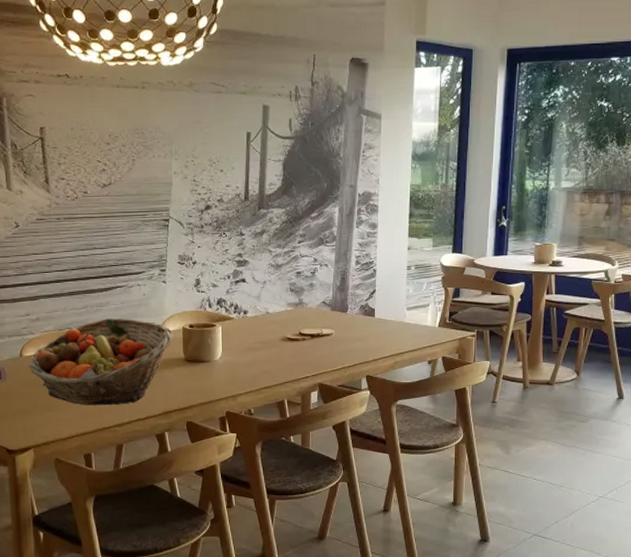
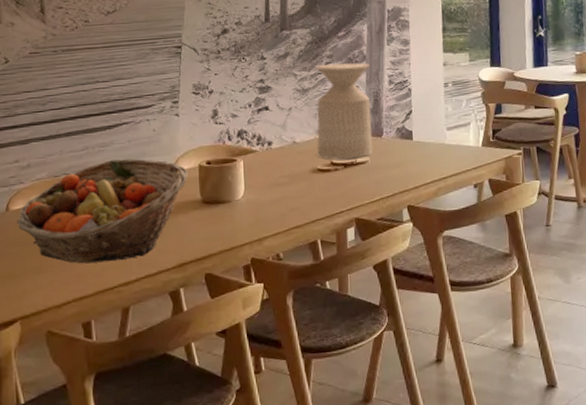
side table: none [288,242,340,331] -> present [315,63,372,160]

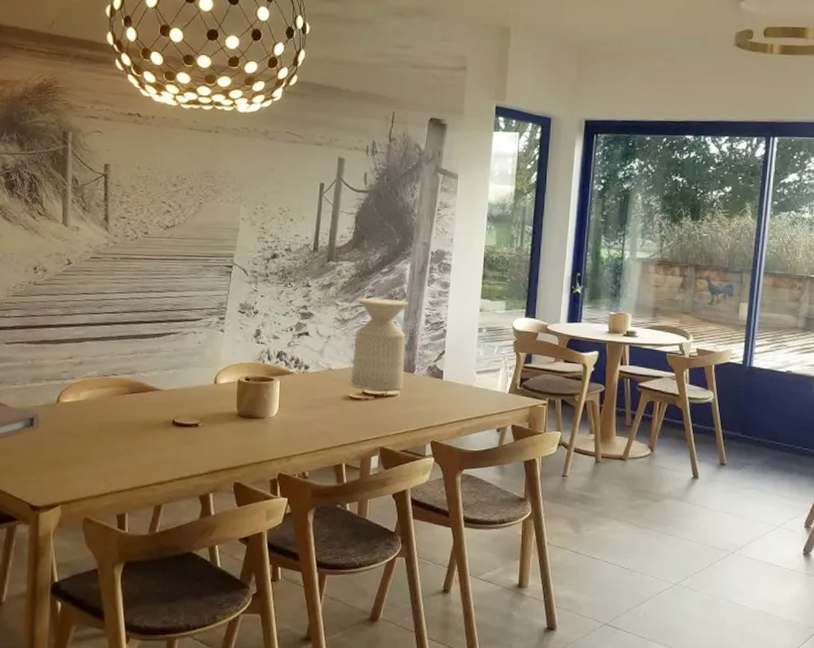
fruit basket: present [16,158,188,264] -> none [65,366,227,461]

